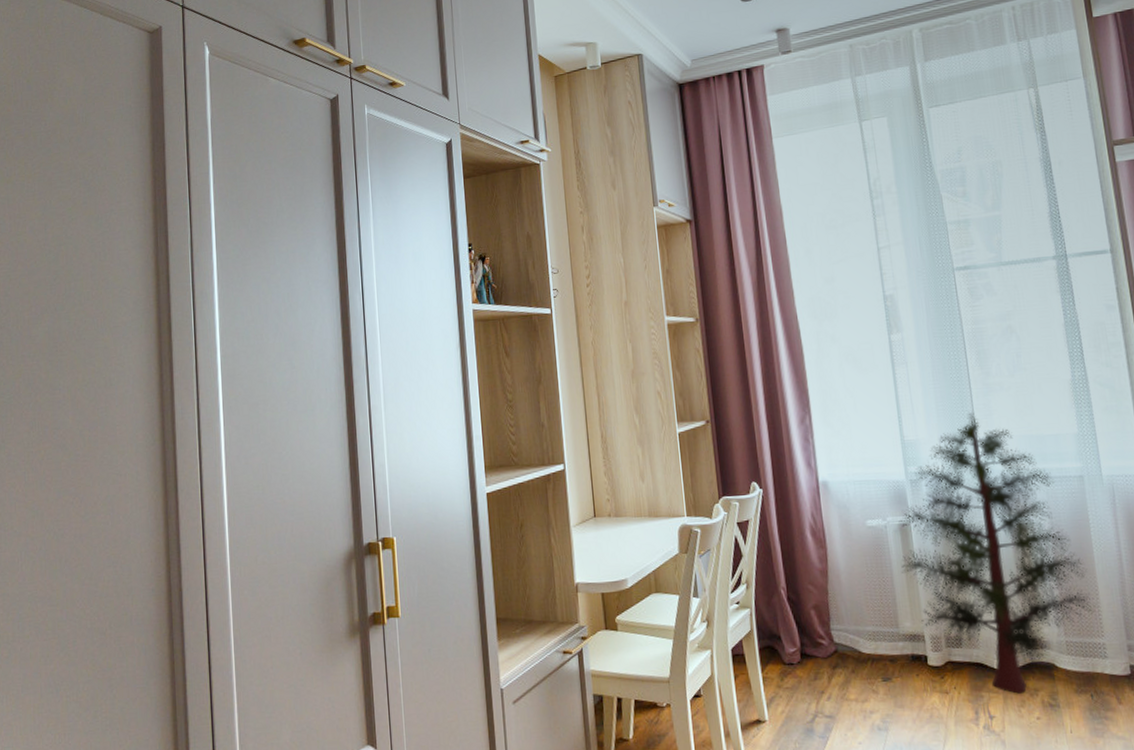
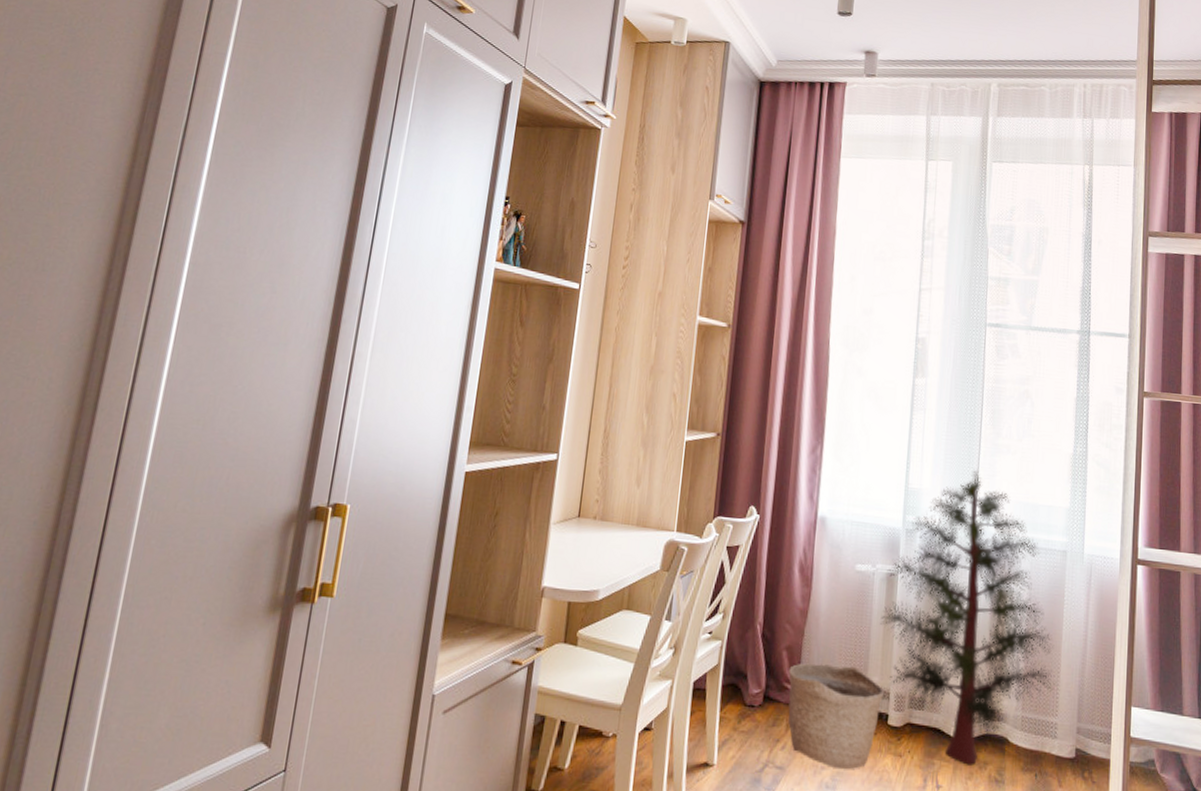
basket: none [820,615,919,711] -> present [788,663,885,769]

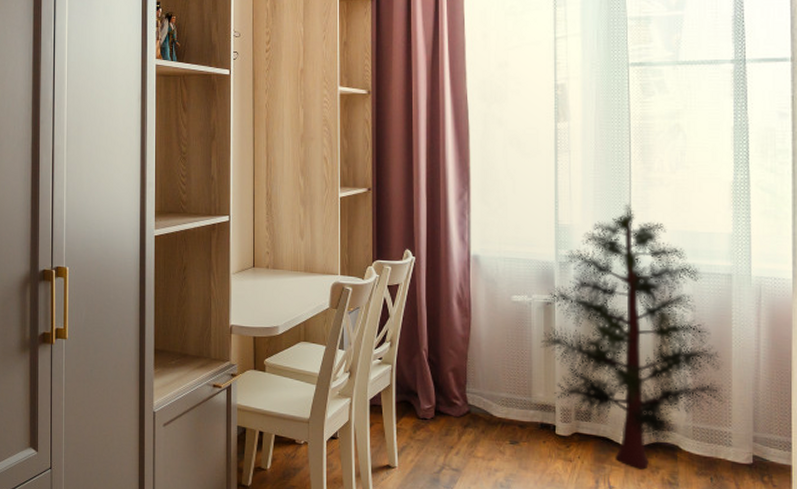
basket: present [788,663,885,769] -> none [456,382,550,472]

